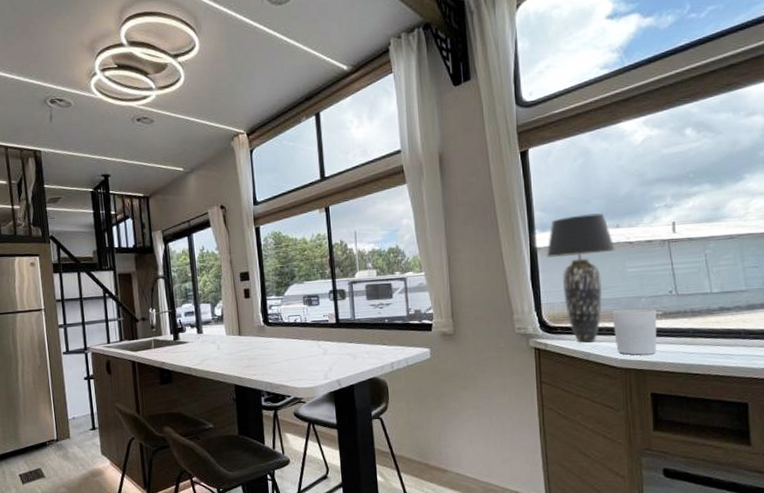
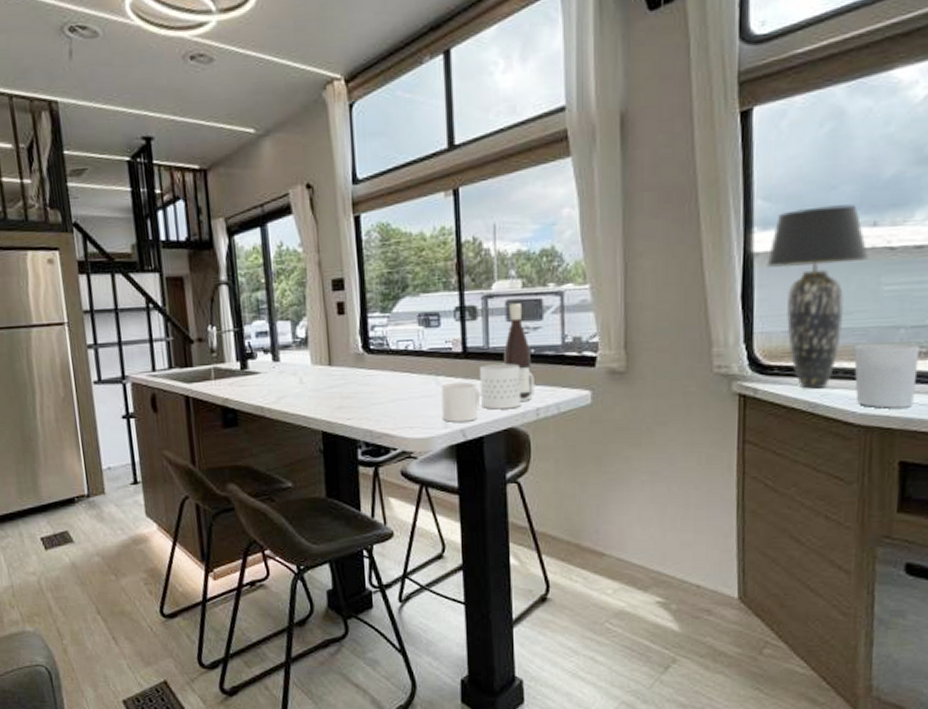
mug: none [321,345,351,375] -> present [441,382,481,422]
mug: none [348,330,389,365] -> present [479,363,535,410]
bottle: none [366,287,387,357] -> present [504,303,531,400]

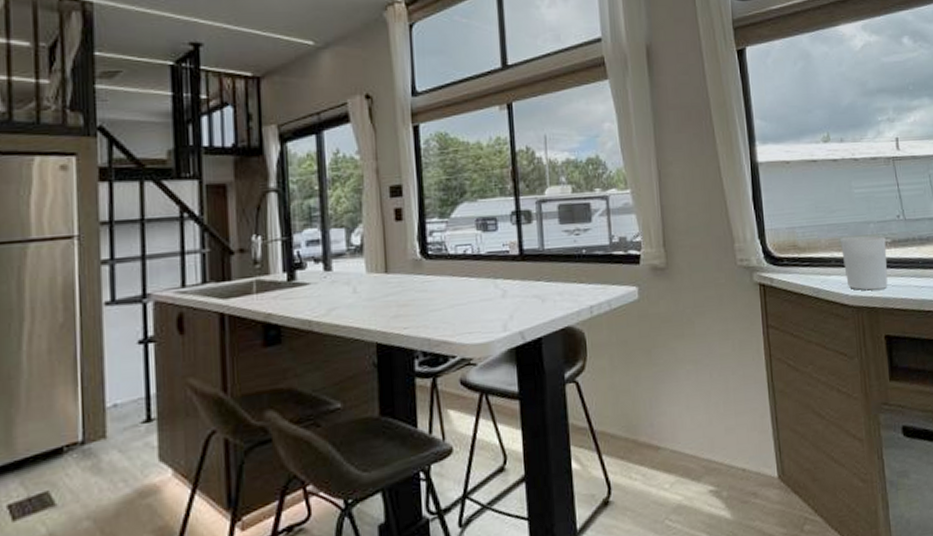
mug: present [441,382,481,422] -> none [499,284,539,325]
mug: present [479,363,535,410] -> none [535,264,588,310]
bottle: present [504,303,531,400] -> none [558,207,585,299]
table lamp: present [766,204,870,389] -> none [768,125,841,276]

